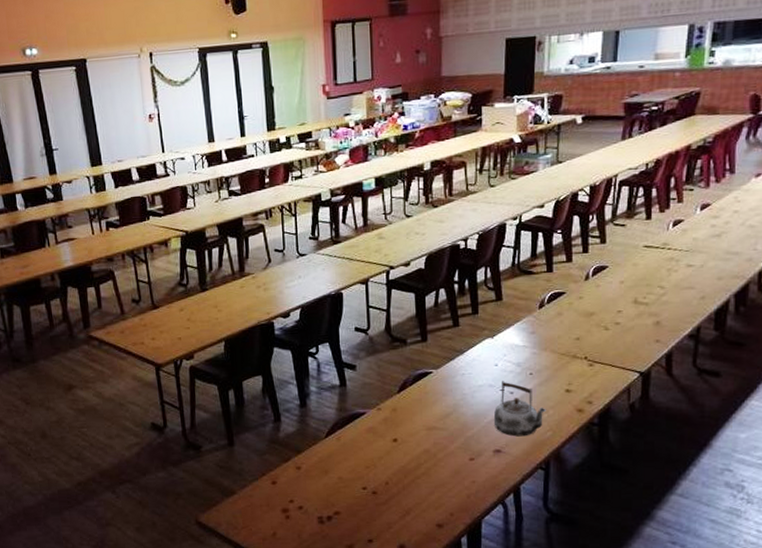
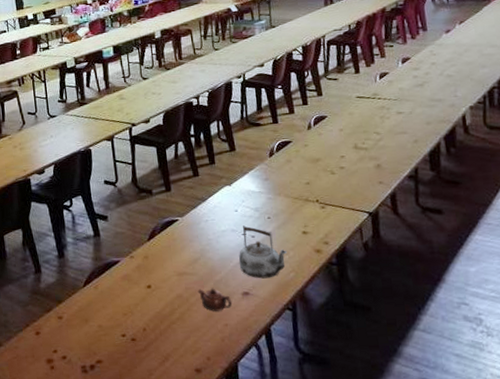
teapot: none [446,444,482,468] -> present [197,288,233,312]

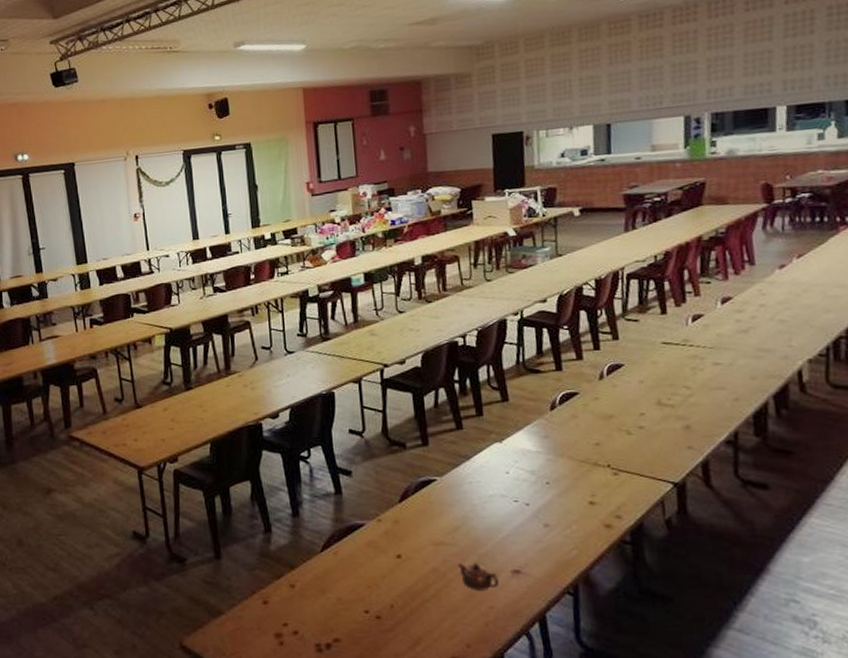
kettle: present [239,225,288,279] -> none [509,491,570,555]

